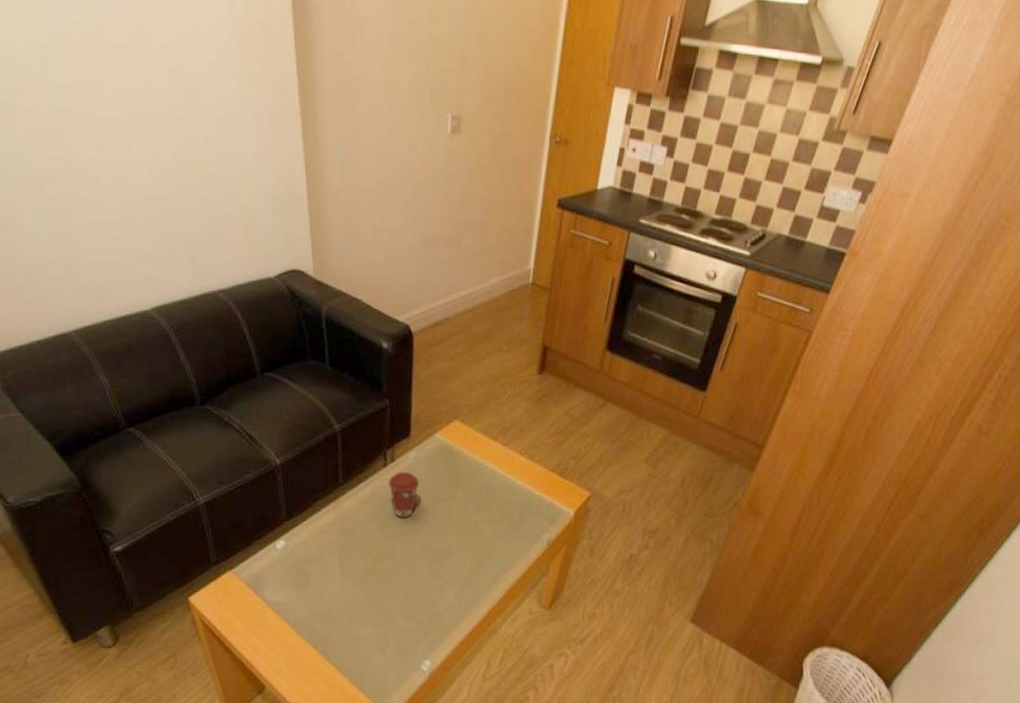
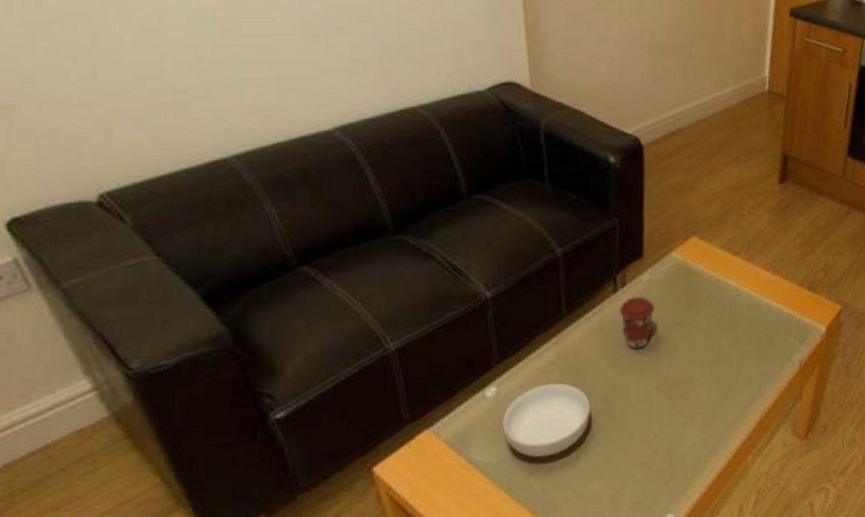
cereal bowl: none [290,541,363,603] -> present [502,383,591,457]

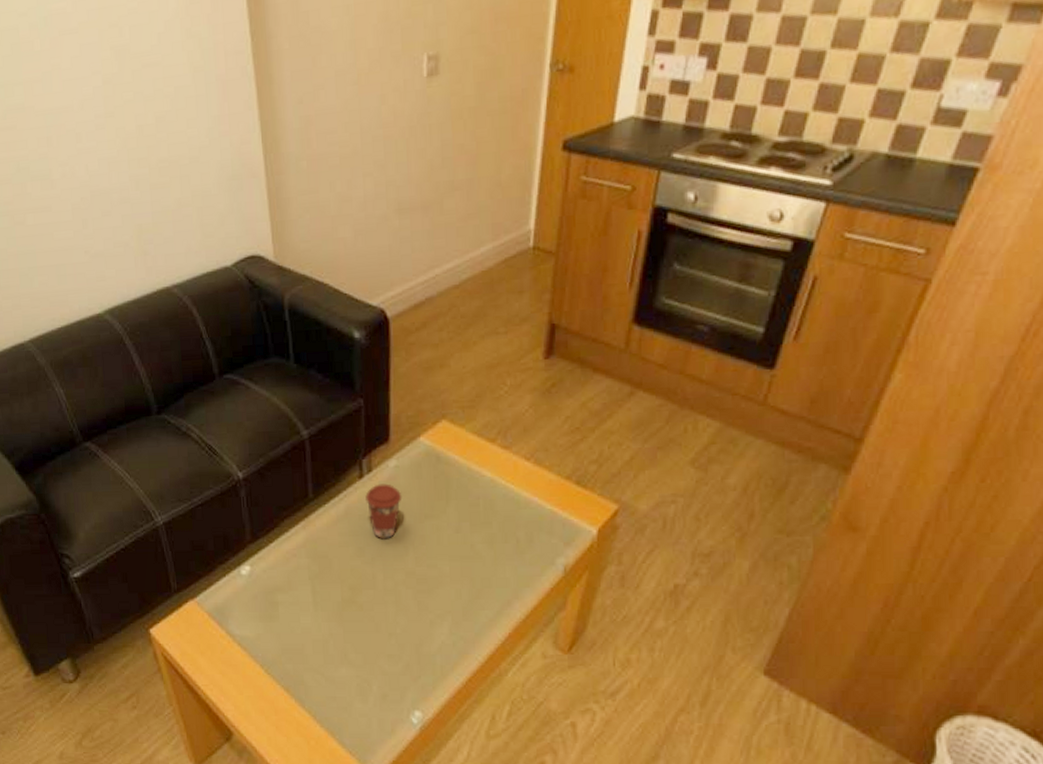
cereal bowl: present [502,383,591,457] -> none [256,567,339,638]

